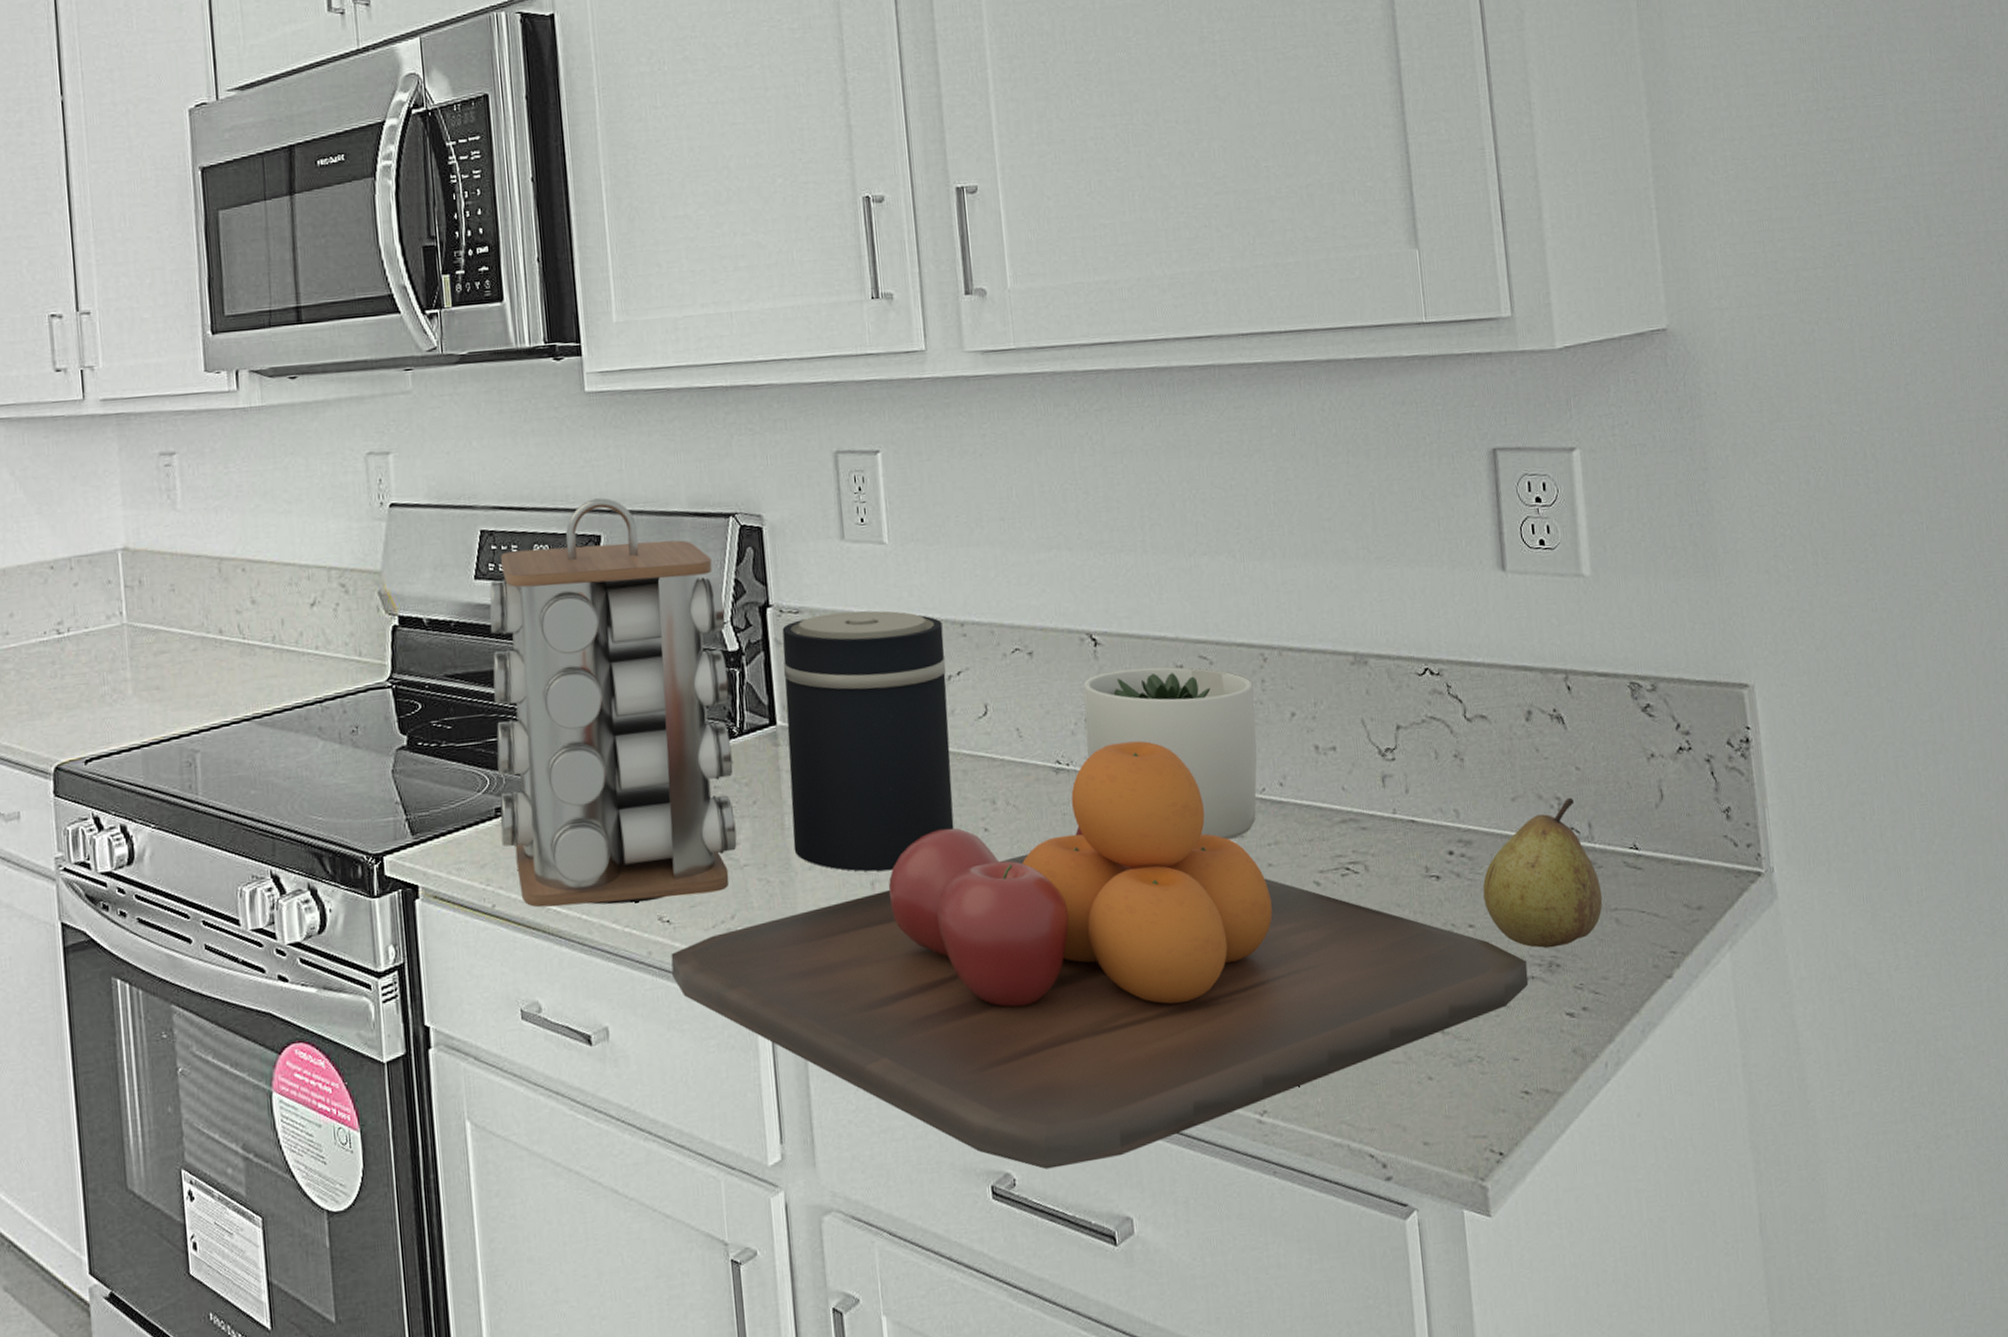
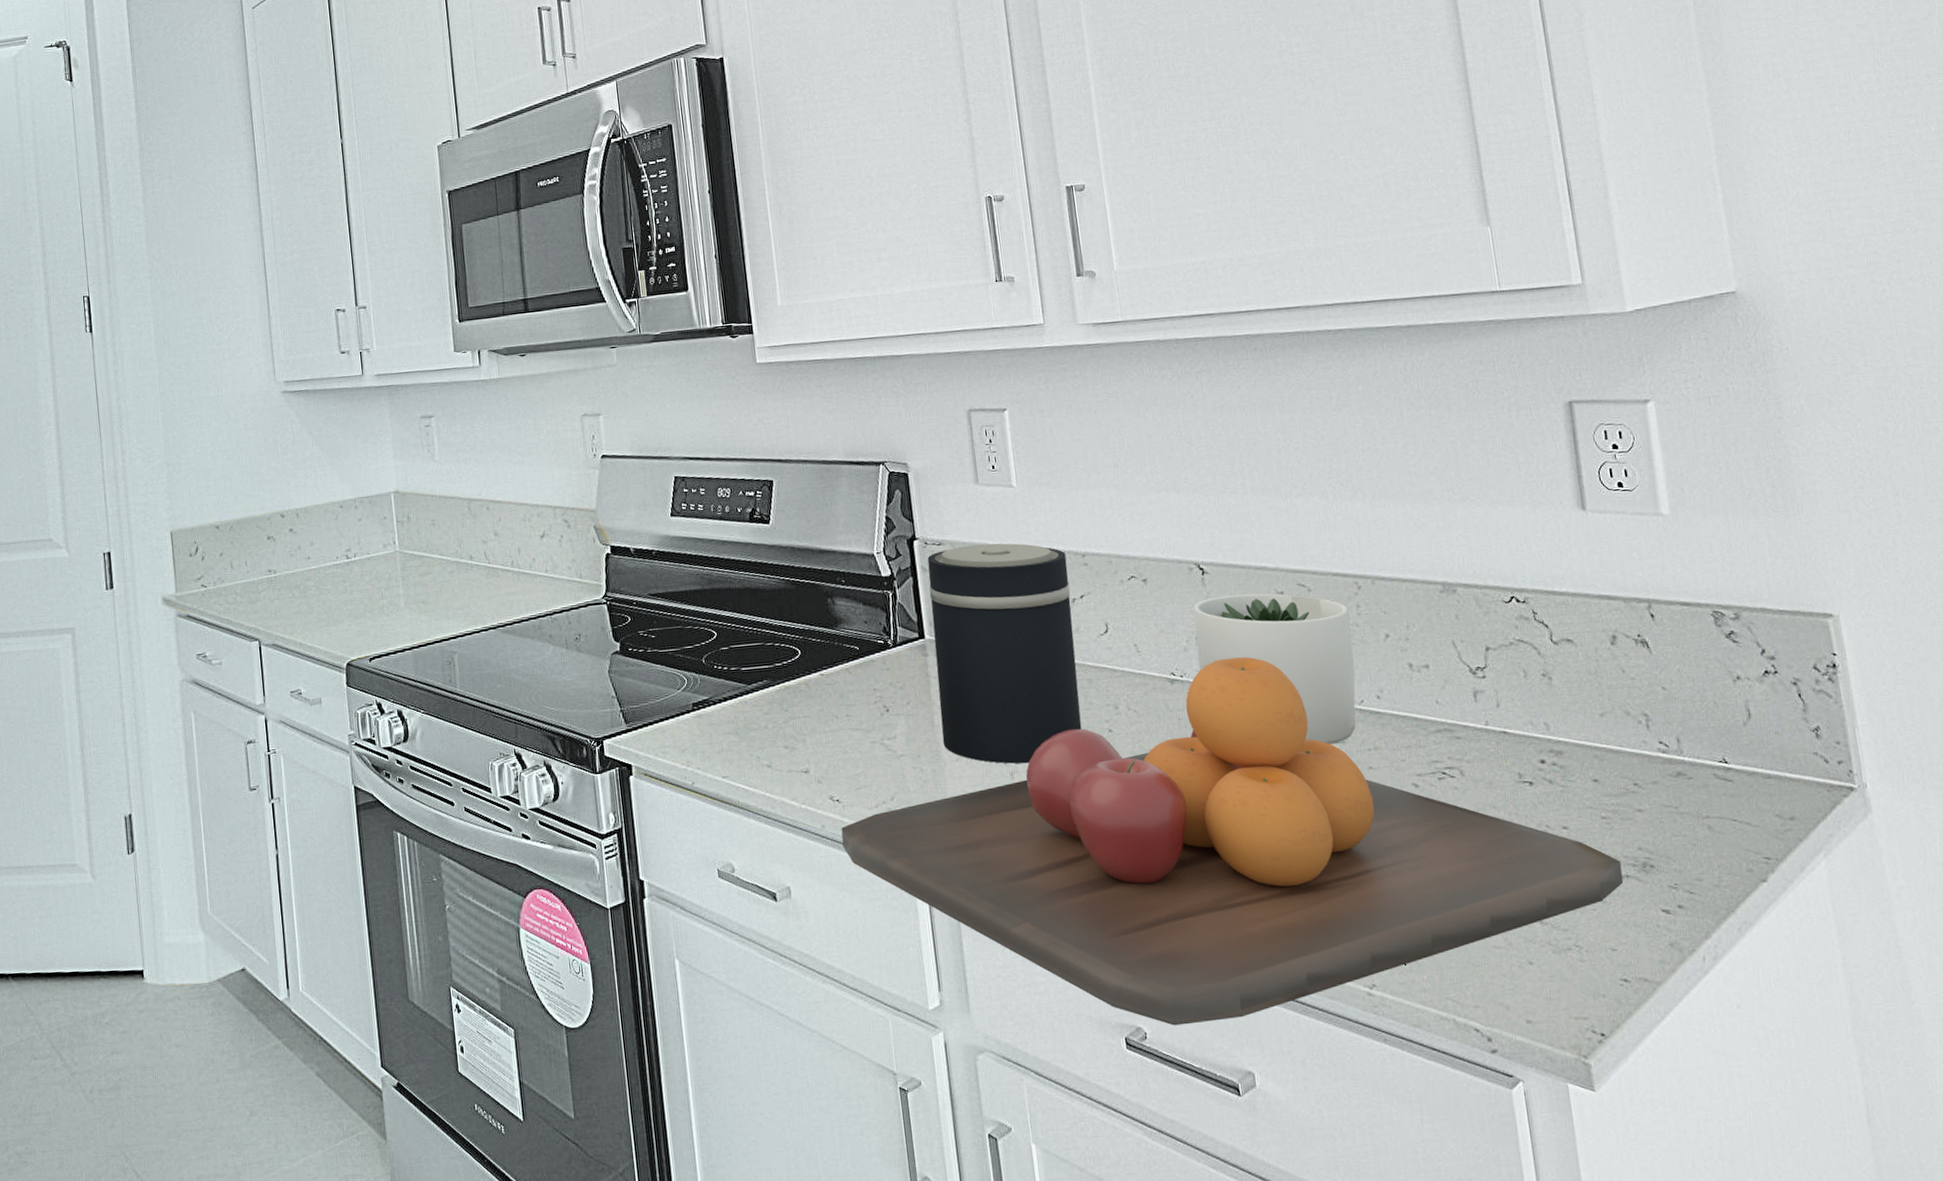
spice rack: present [489,498,737,908] -> none [683,449,894,786]
fruit: present [1483,797,1603,948] -> none [1575,714,1694,851]

